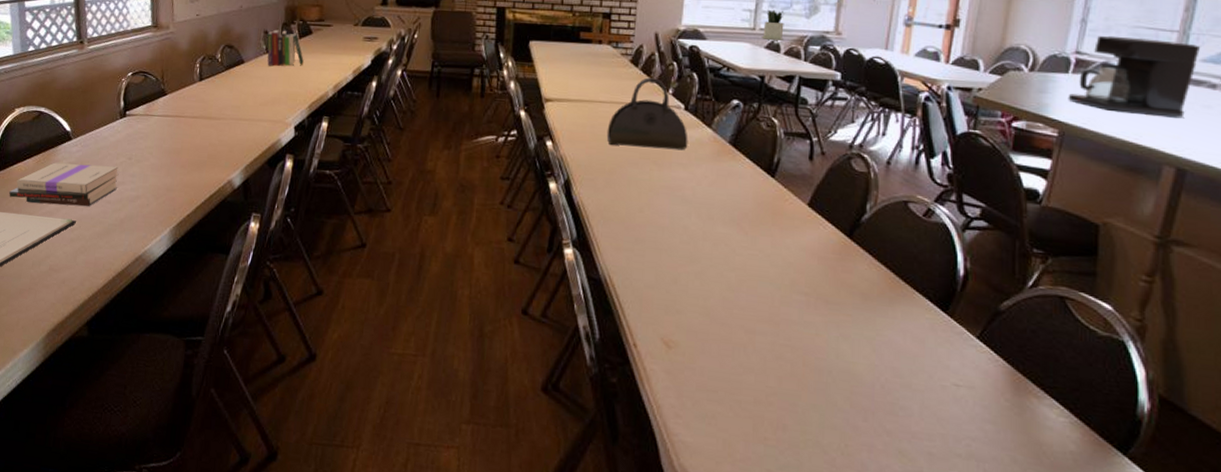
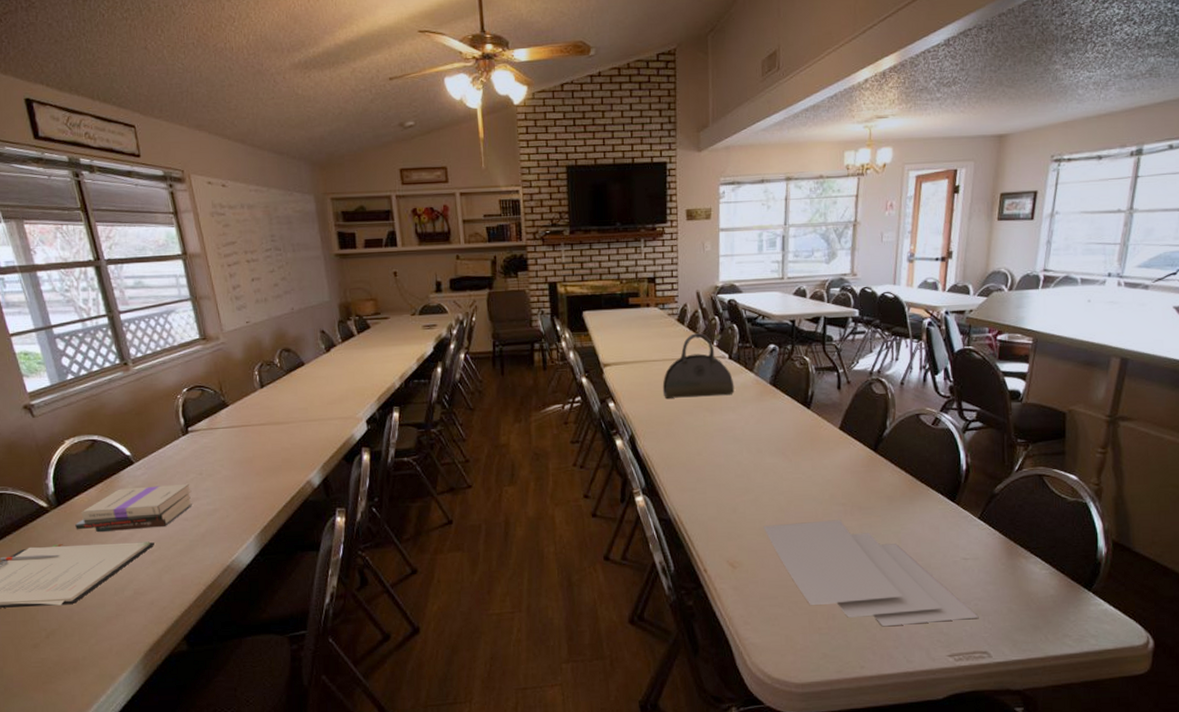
books: present [266,29,304,66] -> none [324,327,366,365]
papers: none [707,304,972,463] -> present [763,519,979,627]
planter: present [761,9,785,42] -> none [789,258,809,288]
coffee maker: present [1068,35,1201,118] -> none [1039,252,1137,317]

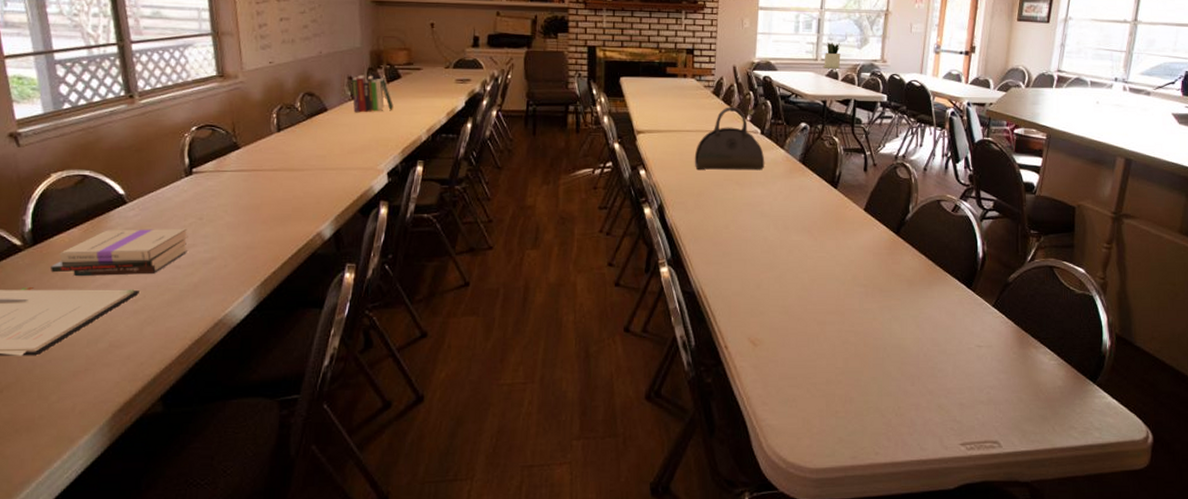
books: none [324,327,366,365] -> present [351,74,393,113]
papers: present [763,519,979,627] -> none [786,301,991,413]
planter: none [789,258,809,288] -> present [822,42,841,70]

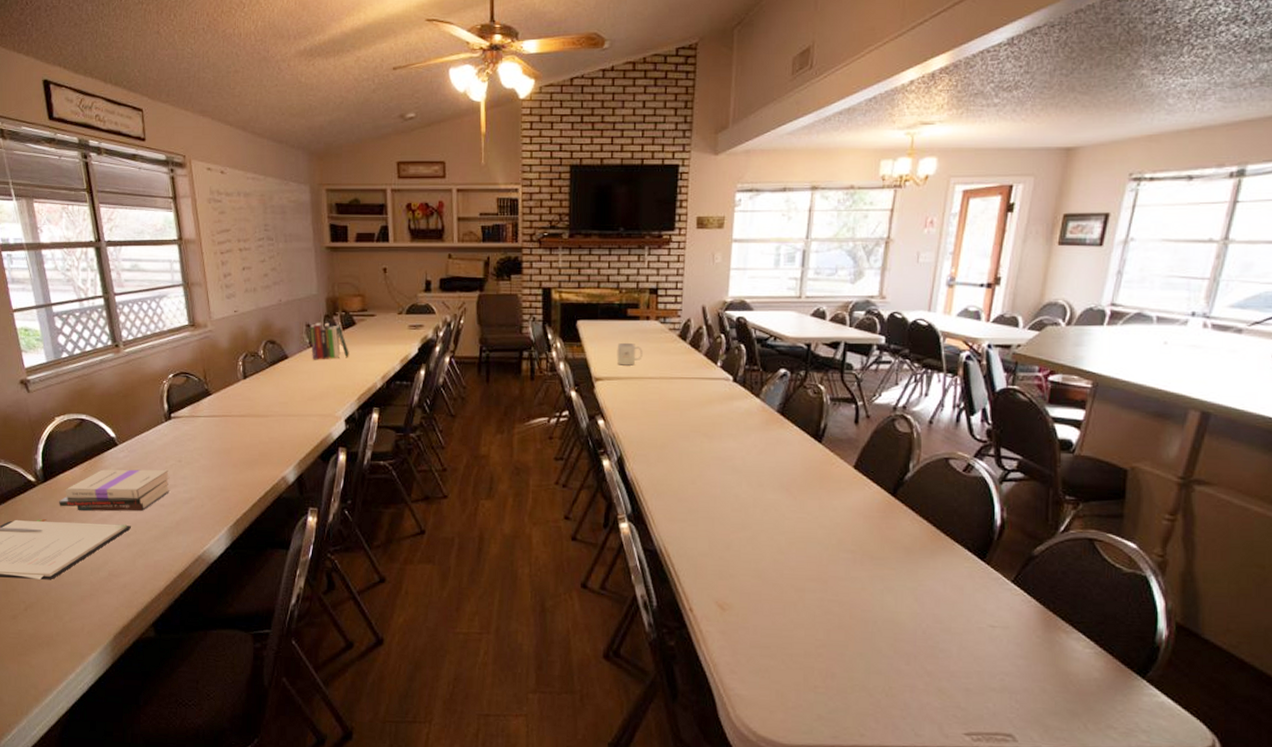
mug: none [657,98,681,120] -> present [616,342,643,366]
handbag: present [694,107,765,170] -> none [657,351,737,421]
planter: present [822,42,841,70] -> none [807,276,830,308]

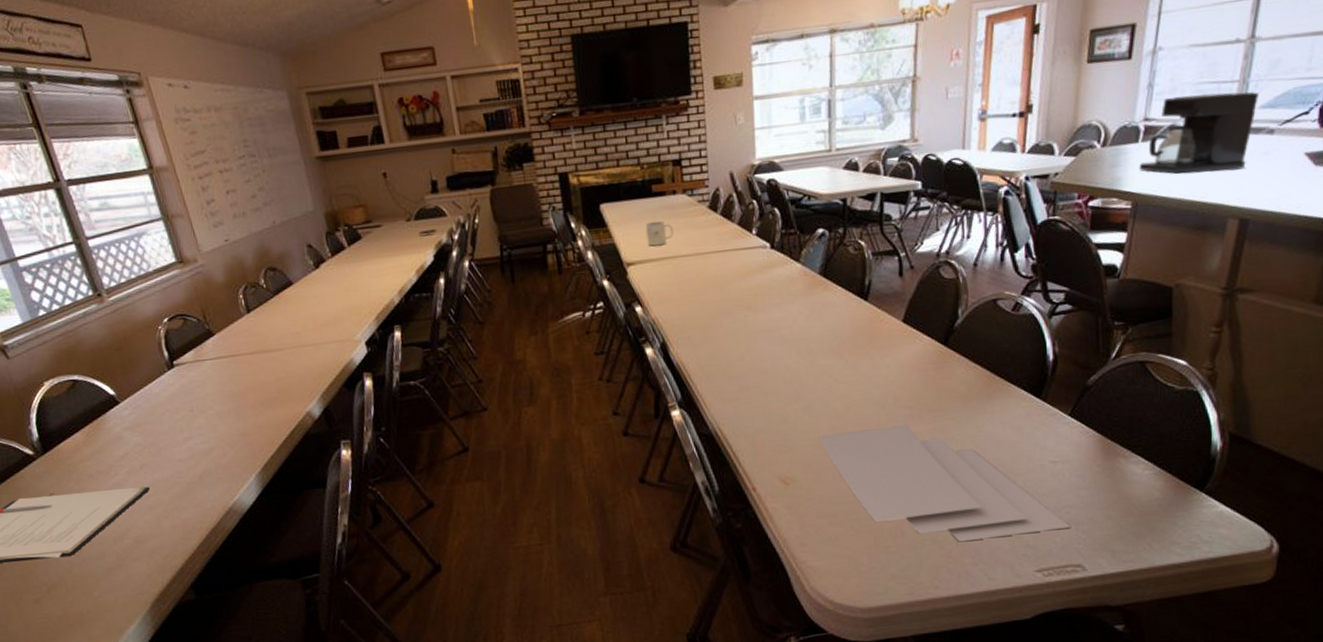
books: present [59,469,170,511] -> none [65,421,186,480]
books: present [309,322,349,360] -> none [311,239,360,283]
papers: none [759,567,1005,696] -> present [818,425,1071,543]
coffee maker: none [1102,286,1230,364] -> present [1139,92,1260,174]

